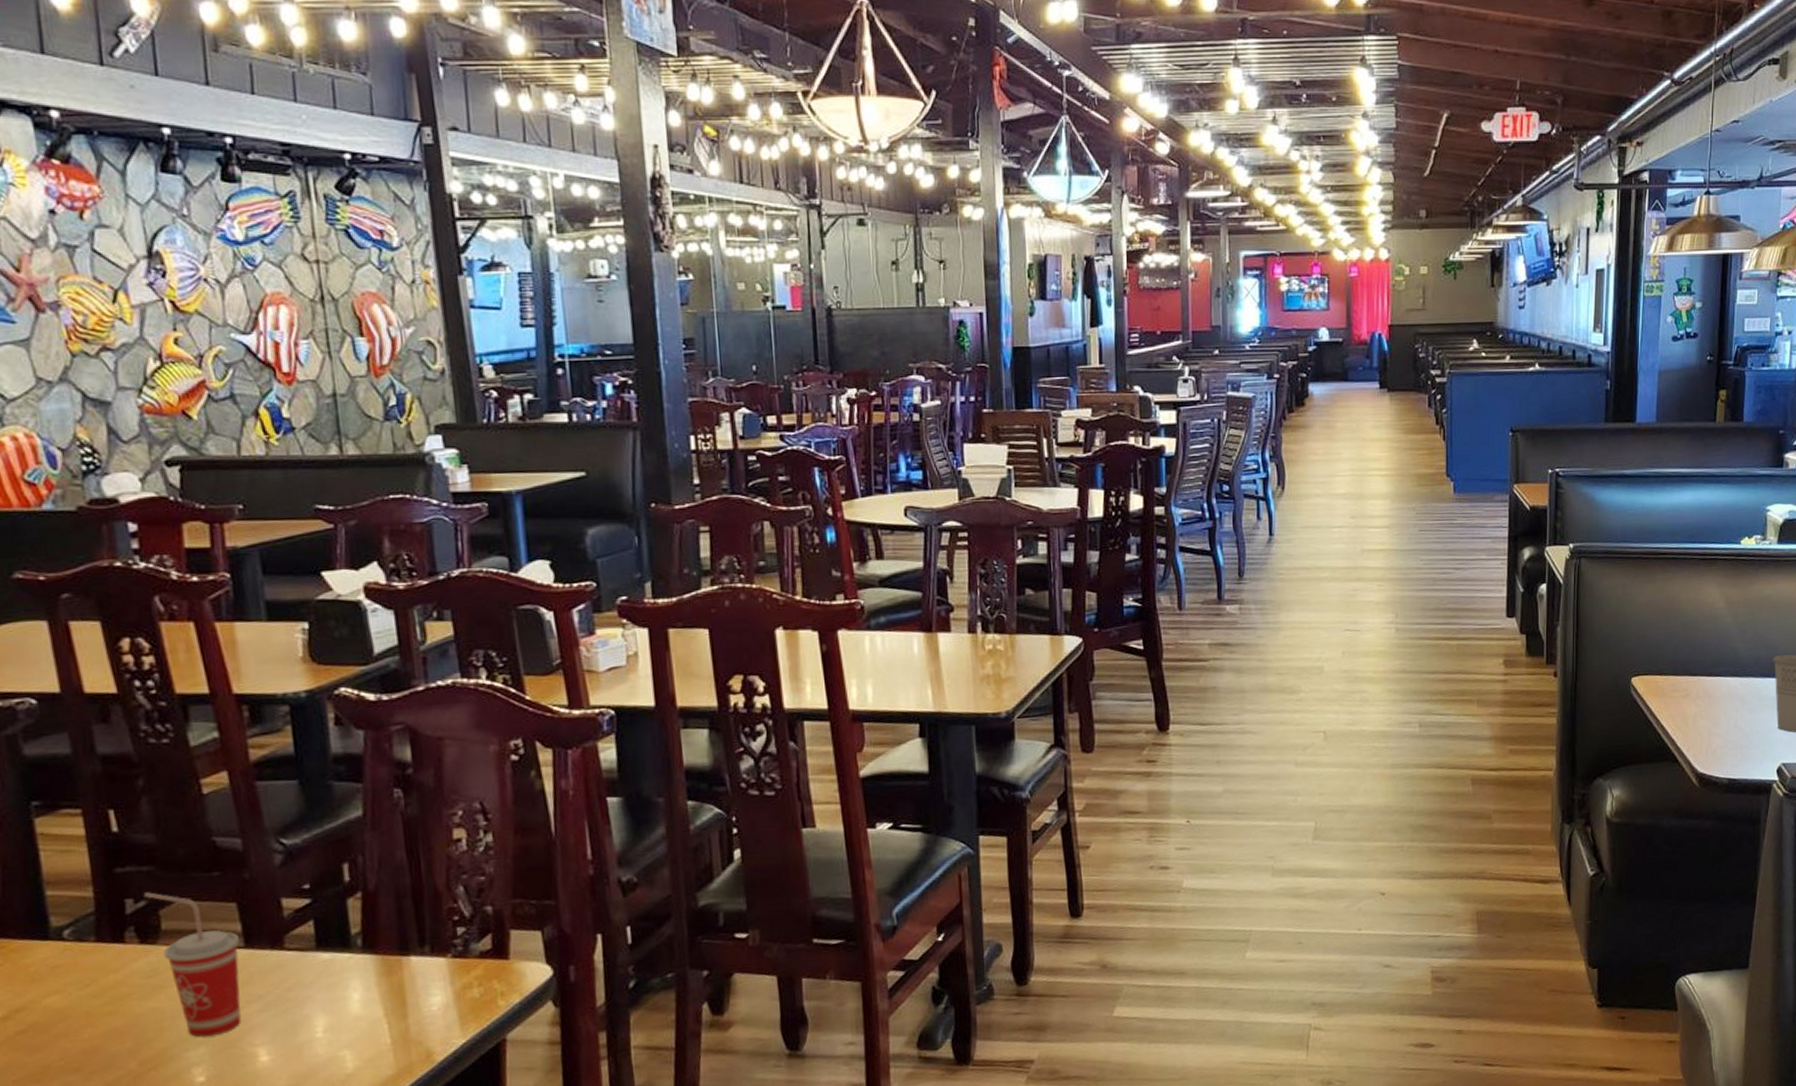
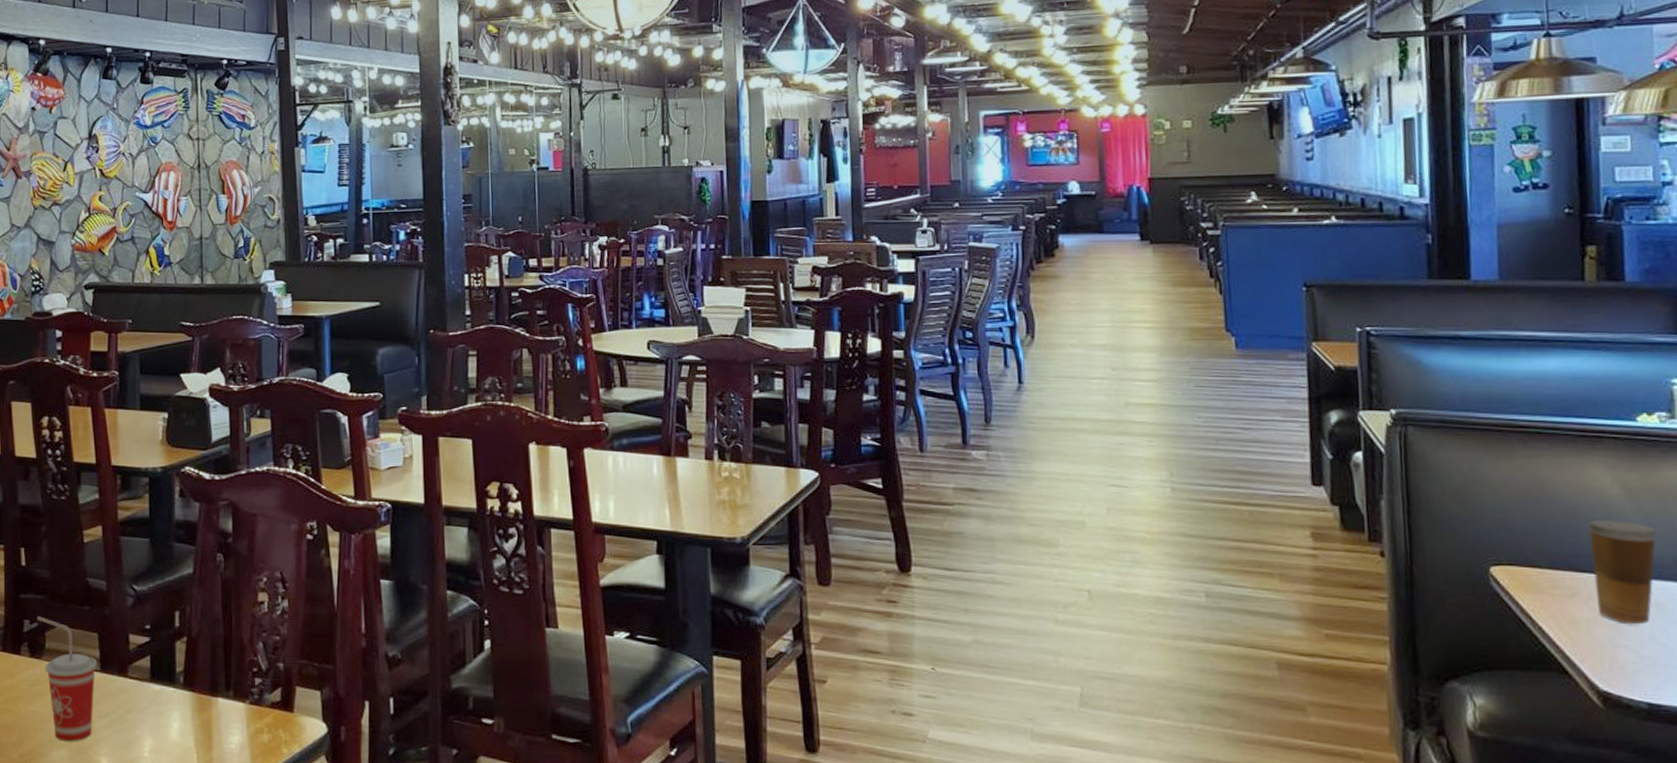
beverage cup: none [1701,630,1745,717] -> present [1589,520,1656,625]

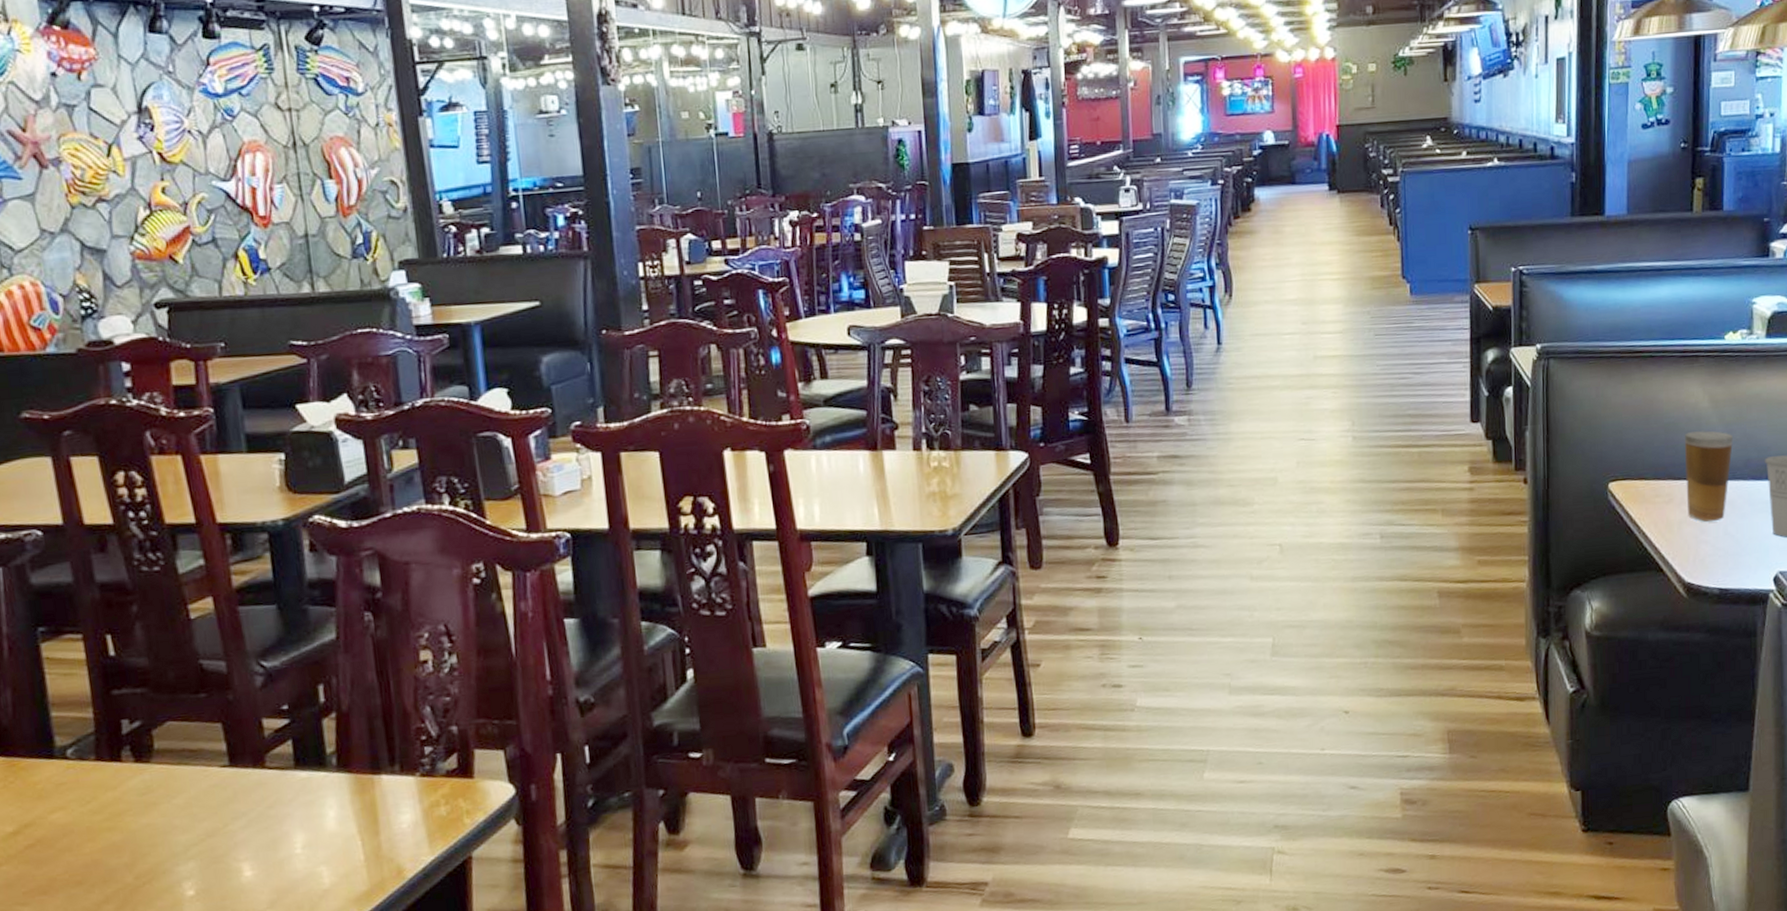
beverage cup: present [36,616,97,741] -> none [137,713,227,852]

